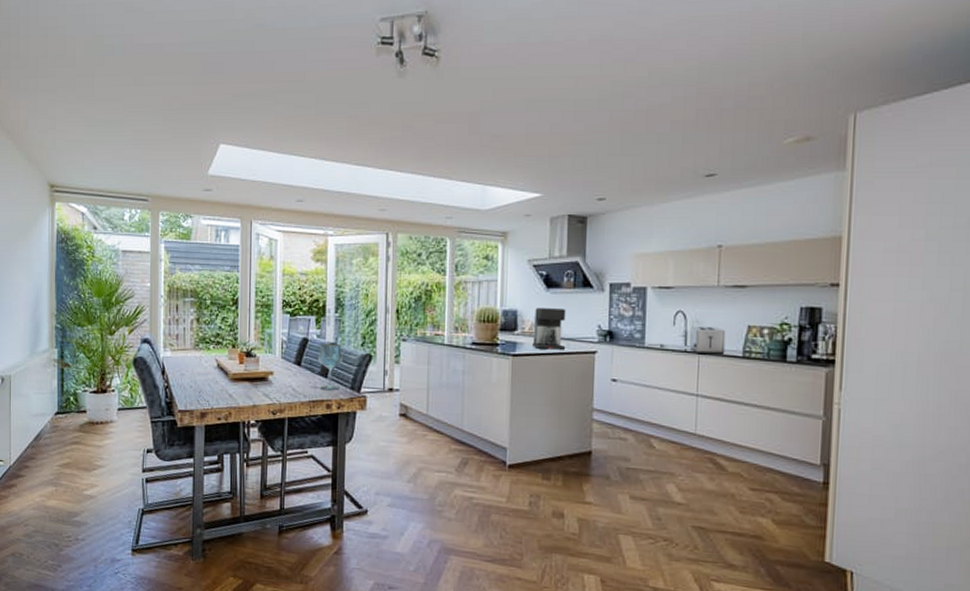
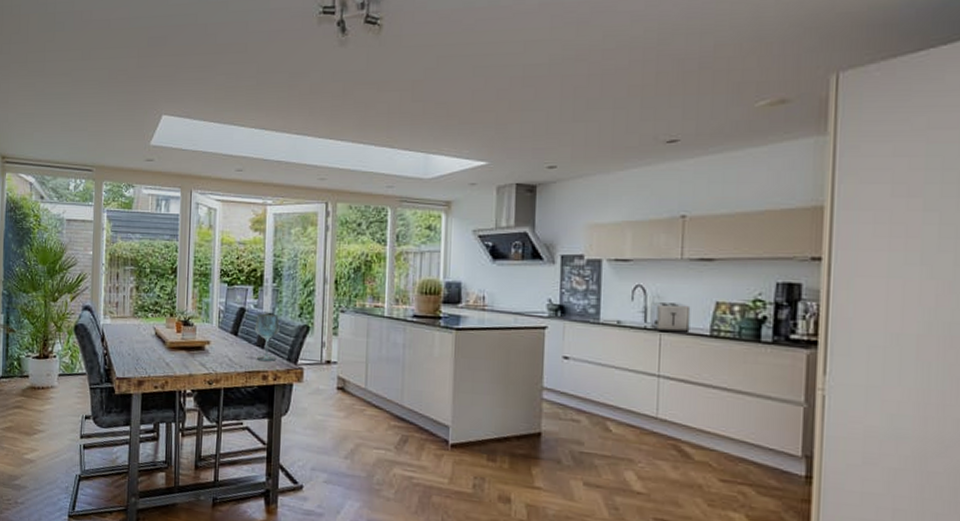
coffee maker: present [532,308,566,351] -> none [477,280,513,326]

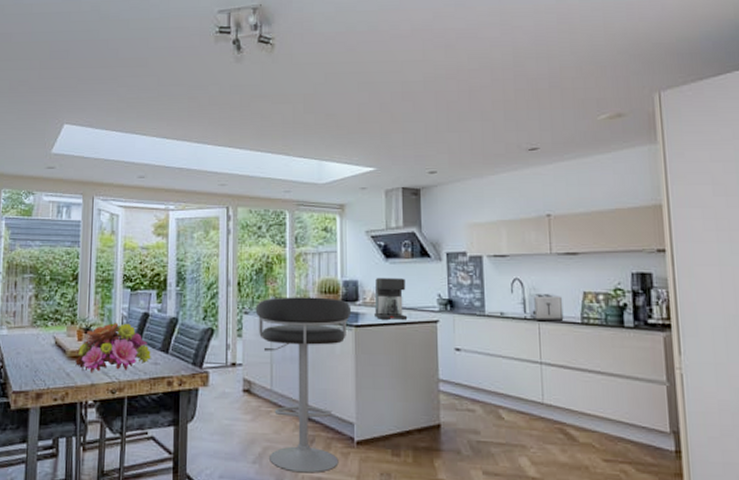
flower bouquet: none [174,315,247,364] -> present [75,322,151,374]
wine glass: present [254,313,280,361] -> none [158,317,184,366]
bar stool: none [352,296,453,472] -> present [255,297,352,473]
coffee maker: none [477,280,513,326] -> present [374,278,408,321]

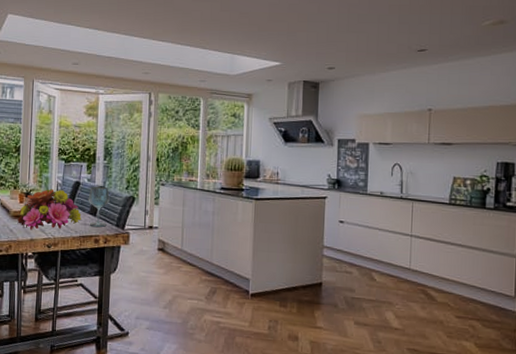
wine glass: none [158,317,184,366] -> present [88,186,110,227]
bar stool: present [255,297,352,473] -> none [171,172,253,318]
coffee maker: present [374,278,408,321] -> none [272,159,301,196]
toaster: present [528,294,564,322] -> none [405,177,435,202]

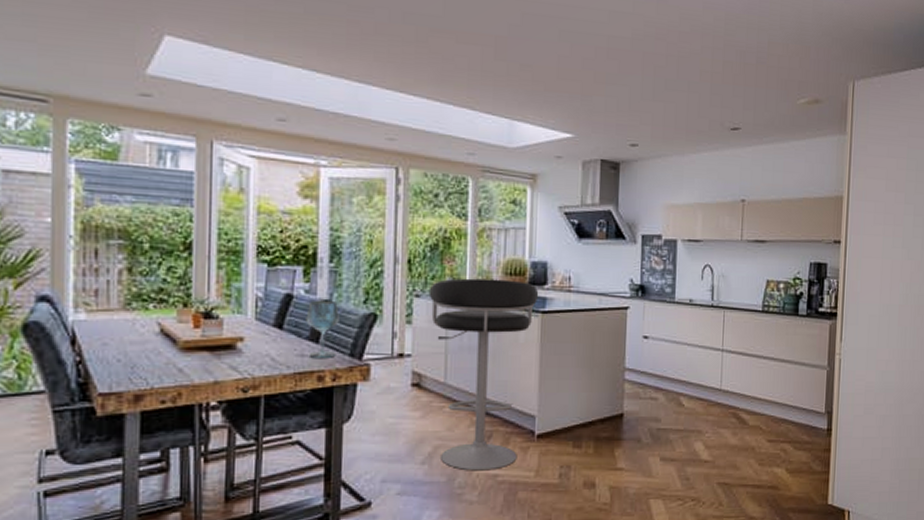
flower bouquet: present [17,188,81,231] -> none [191,304,296,369]
bar stool: none [171,172,253,318] -> present [428,278,539,471]

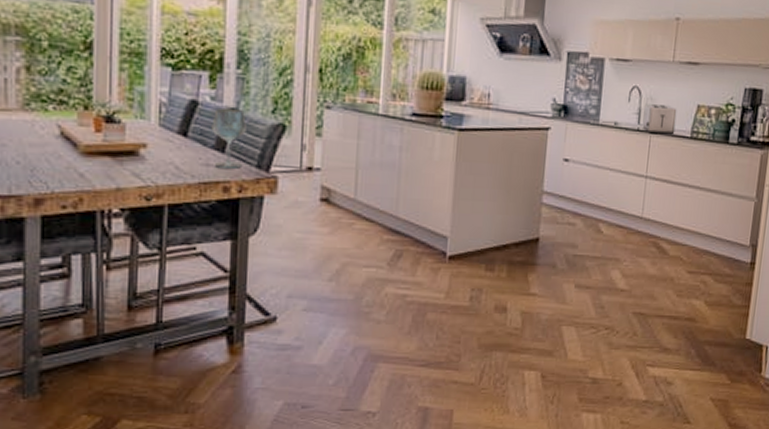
bar stool: present [428,278,539,471] -> none [340,90,456,290]
toaster: none [716,281,748,310] -> present [642,104,677,135]

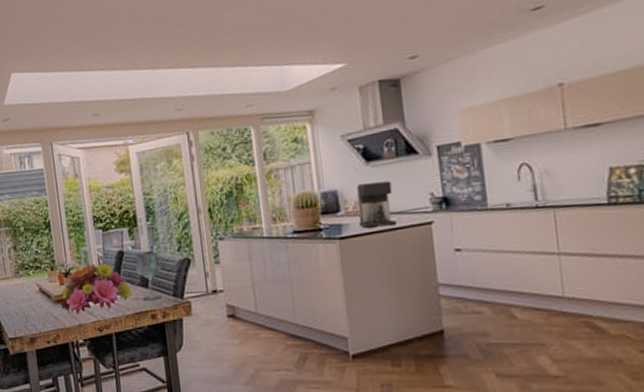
flower bouquet: none [92,109,201,175] -> present [61,263,132,315]
coffee maker: none [481,75,520,126] -> present [357,181,397,228]
toaster: present [642,104,677,135] -> none [539,175,586,209]

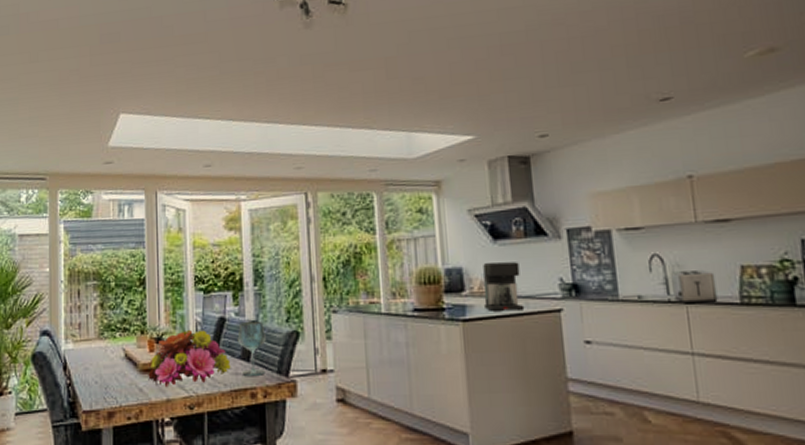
toaster: none [539,175,586,209] -> present [670,270,718,305]

